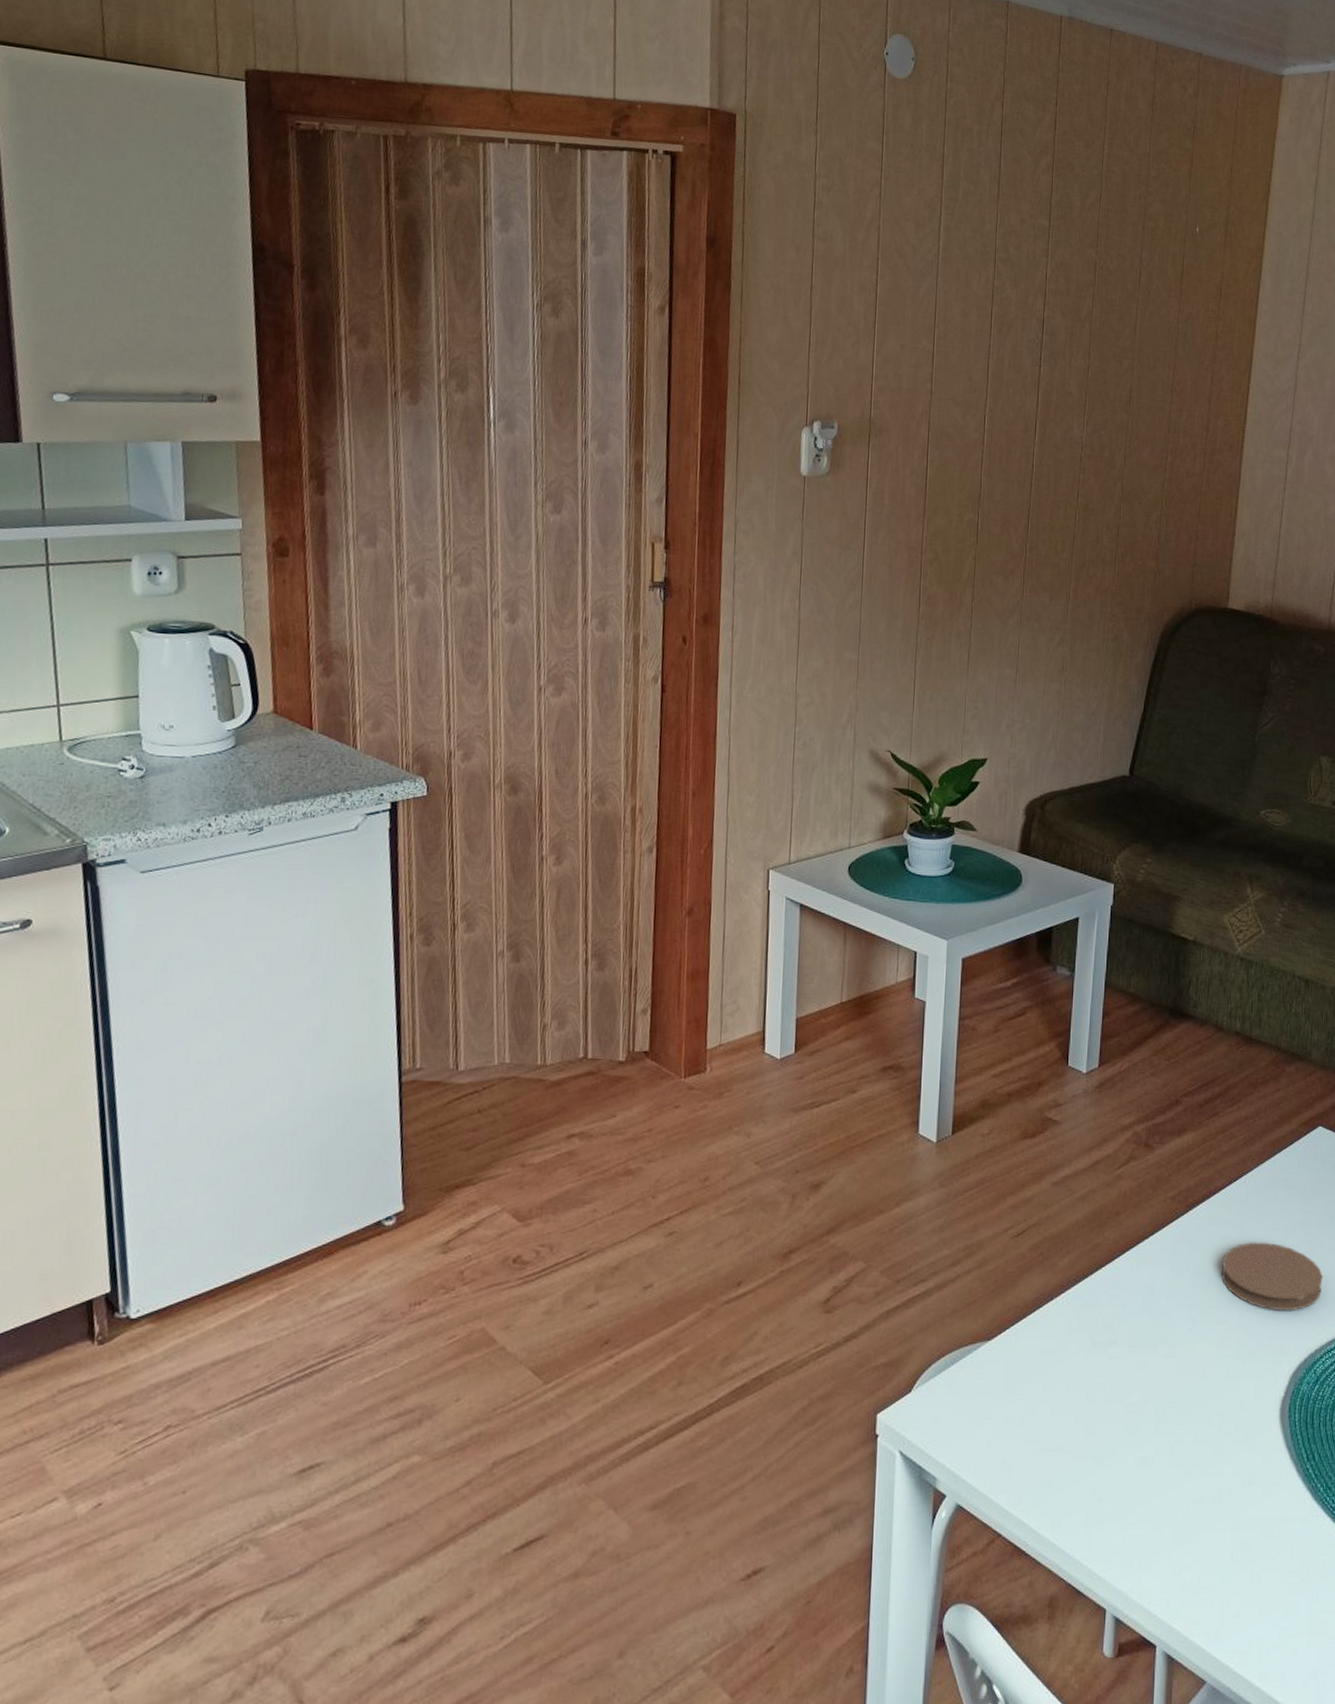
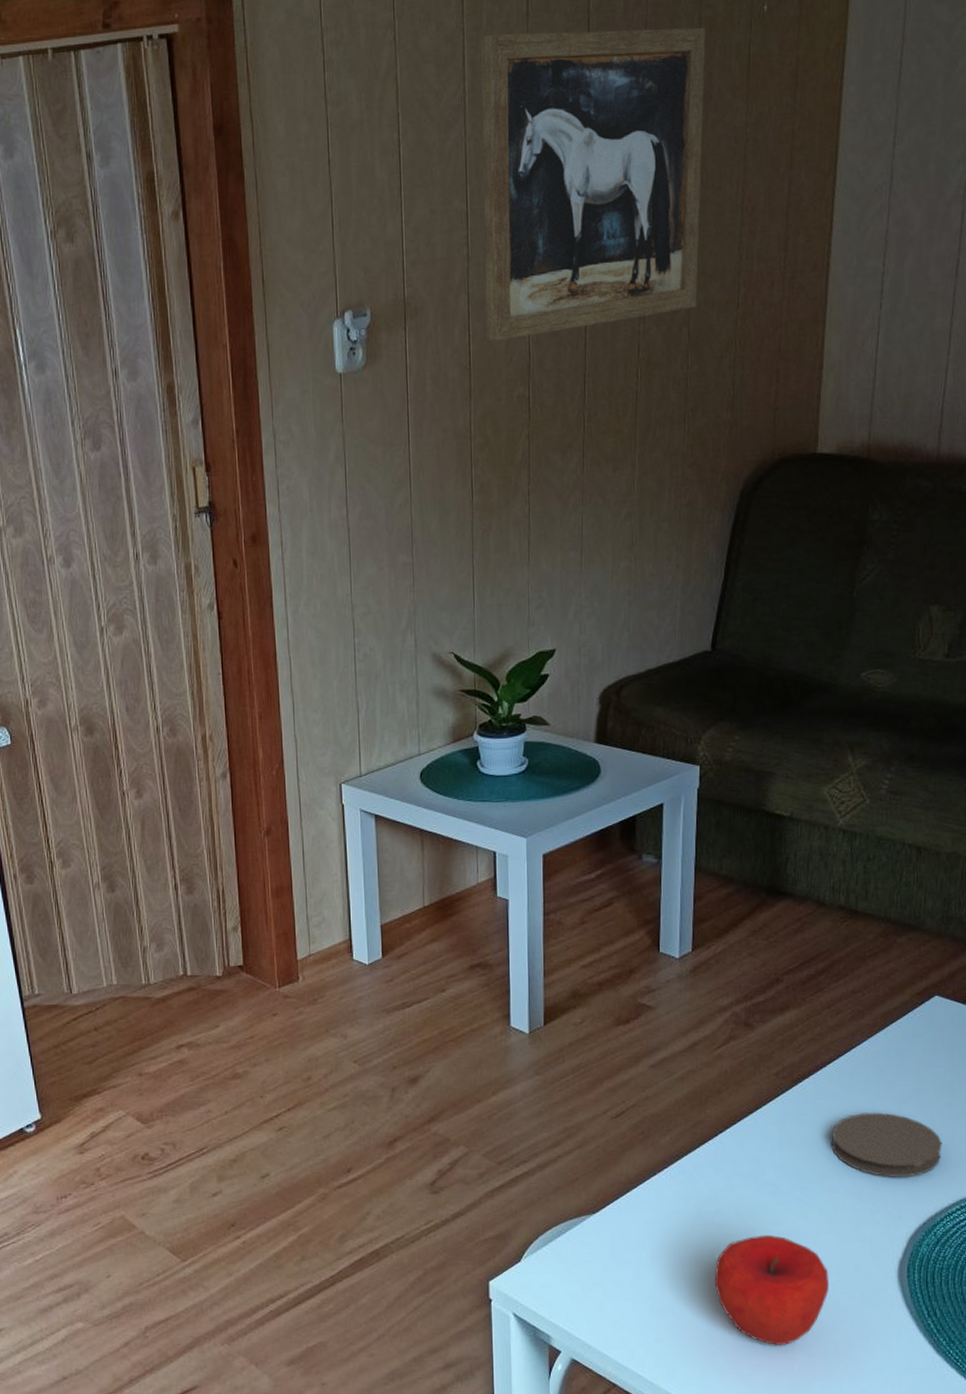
wall art: none [943,206,1148,469] -> present [481,27,706,342]
apple: none [1104,1368,1215,1492] -> present [714,1234,829,1346]

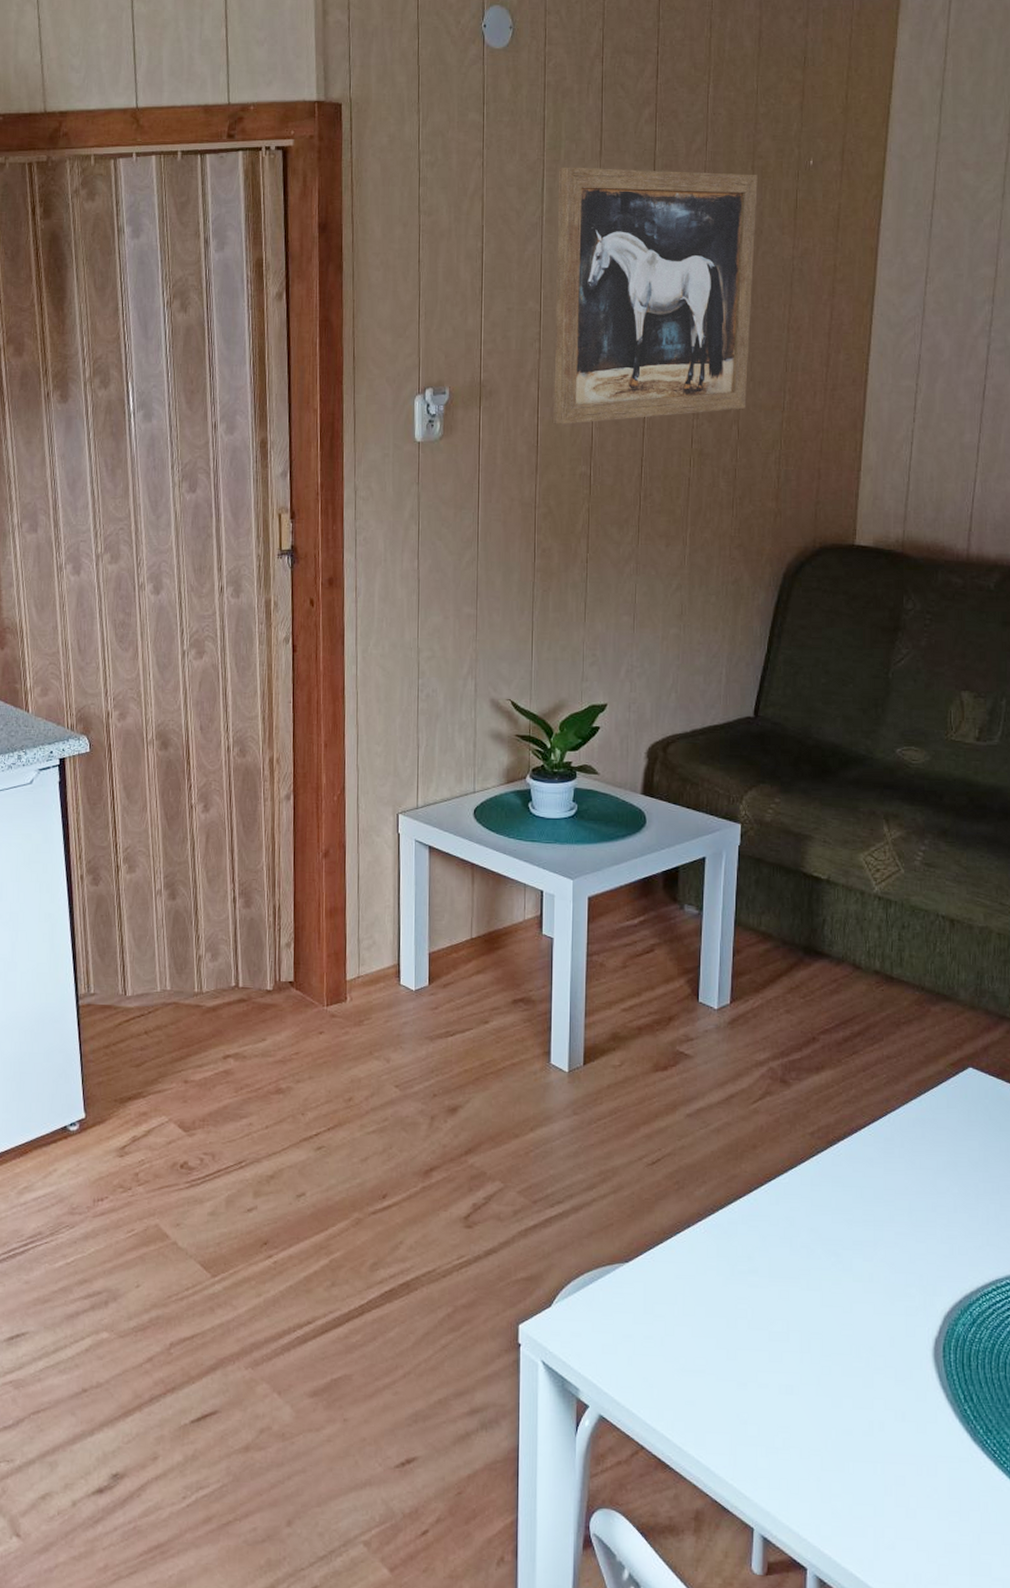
apple: present [714,1234,829,1346] -> none [746,1299,863,1420]
coaster: present [831,1112,942,1177] -> none [866,1181,977,1251]

